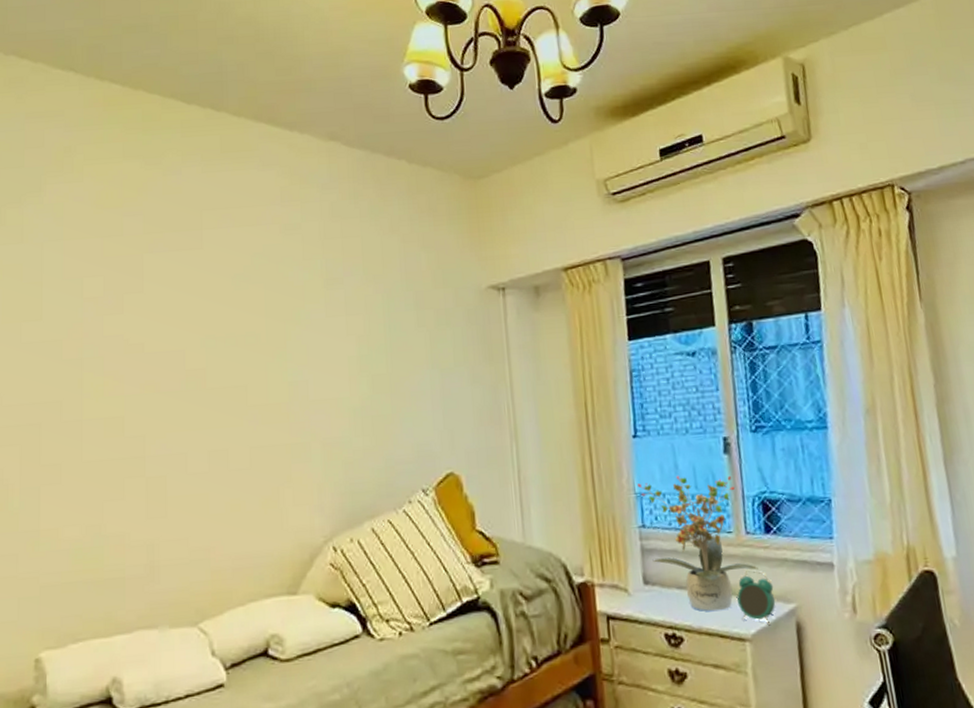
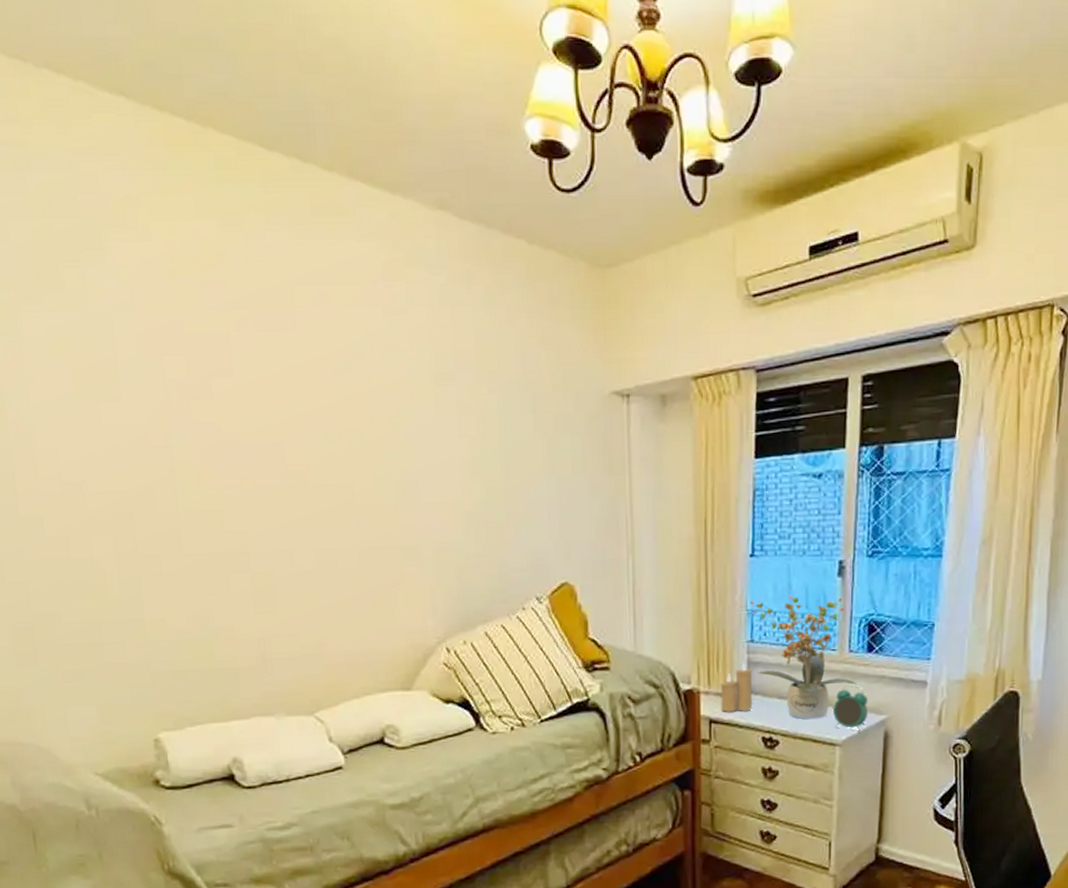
candle: none [615,551,651,607] -> present [721,663,753,712]

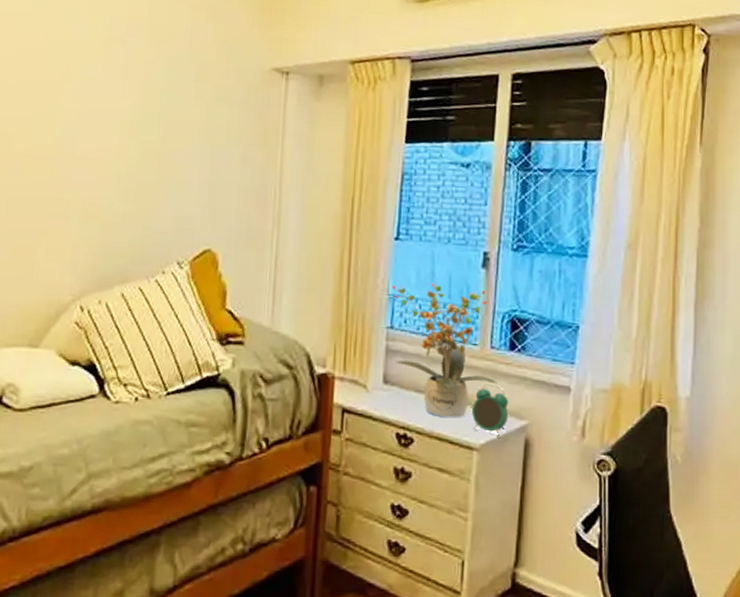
candle: present [721,663,753,712] -> none [355,350,390,404]

